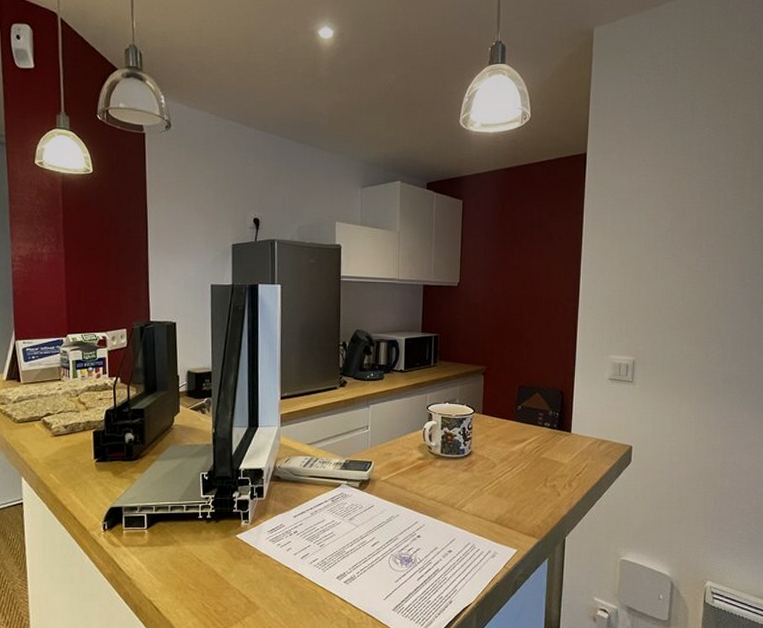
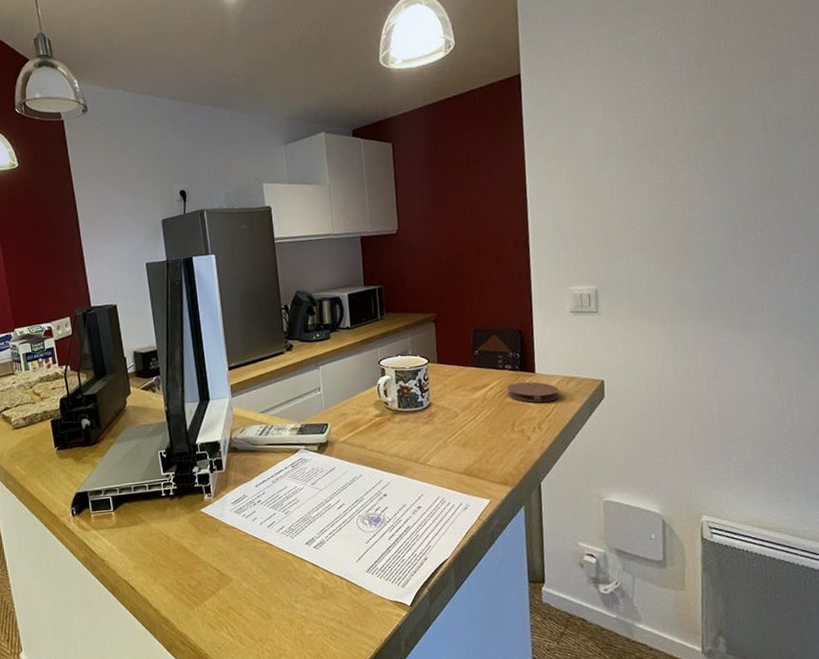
coaster: none [544,441,591,462] -> present [507,382,559,403]

